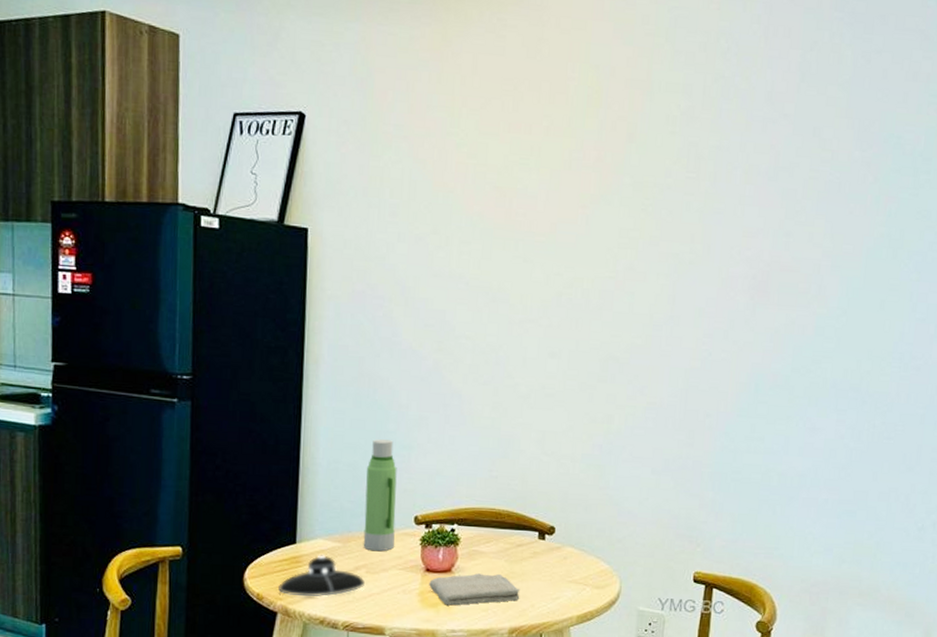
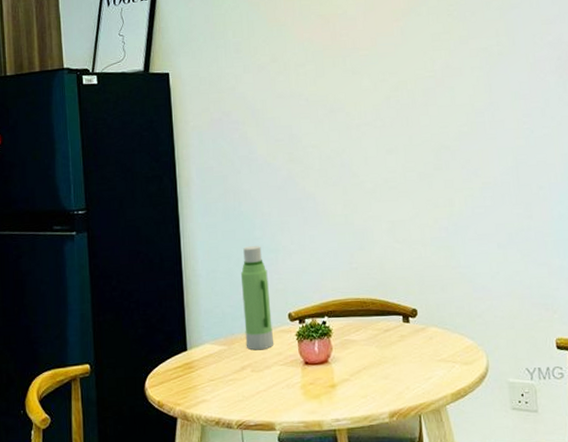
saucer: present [278,555,365,597] -> none [176,359,252,401]
washcloth: present [429,573,521,606] -> none [309,360,395,396]

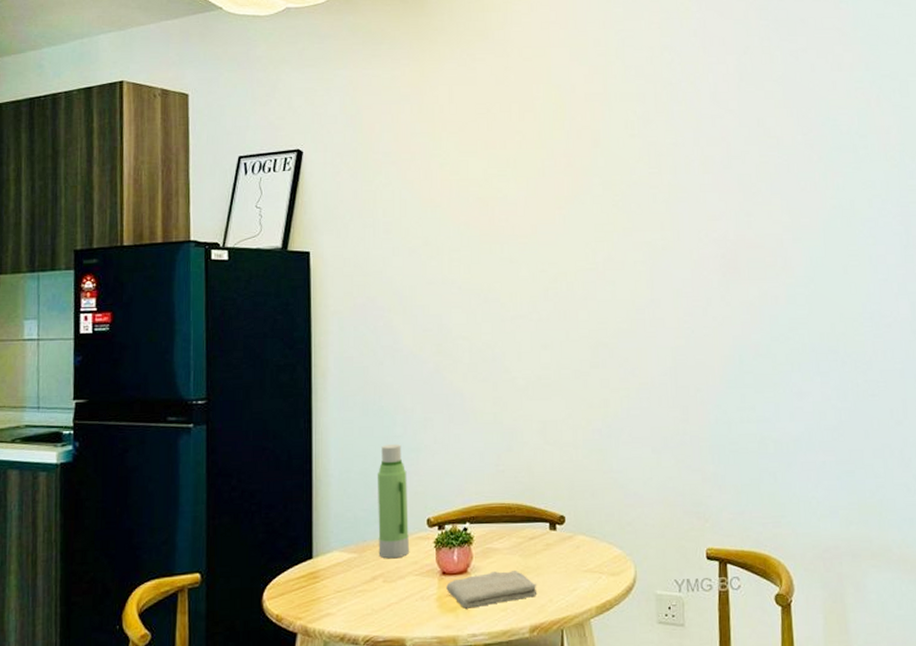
washcloth: none [309,360,395,396] -> present [446,571,538,609]

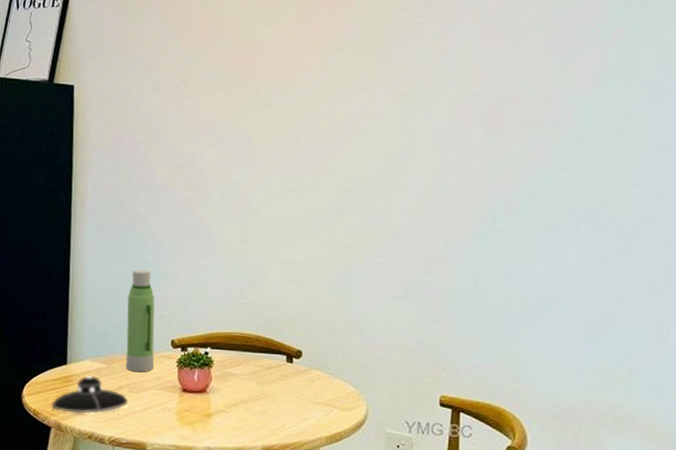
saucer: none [297,567,382,614] -> present [52,375,128,414]
washcloth: present [446,571,538,609] -> none [186,394,271,424]

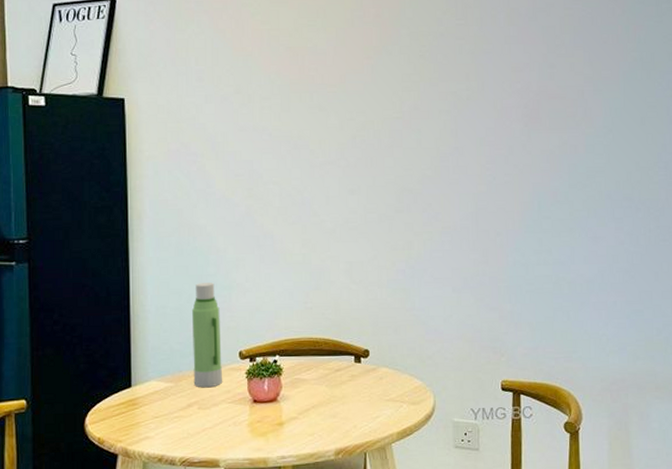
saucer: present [52,375,128,414] -> none [118,395,197,438]

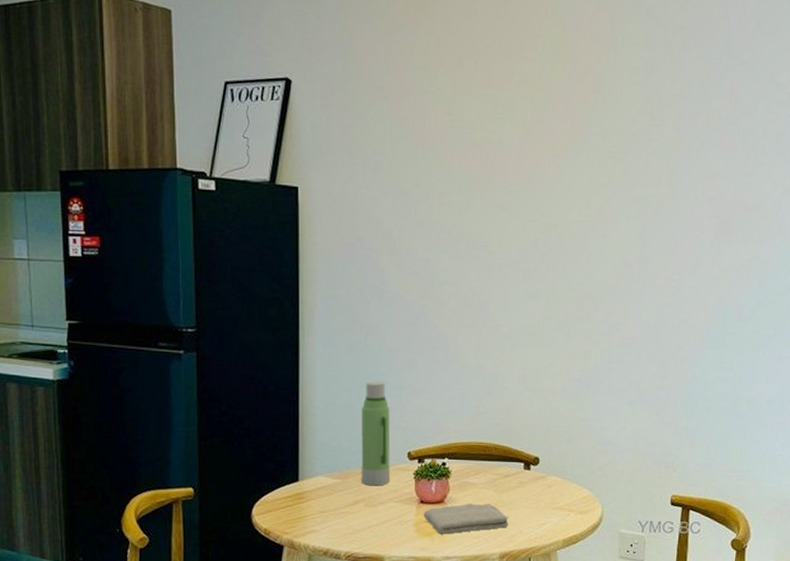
washcloth: none [257,399,343,433] -> present [424,503,509,534]

